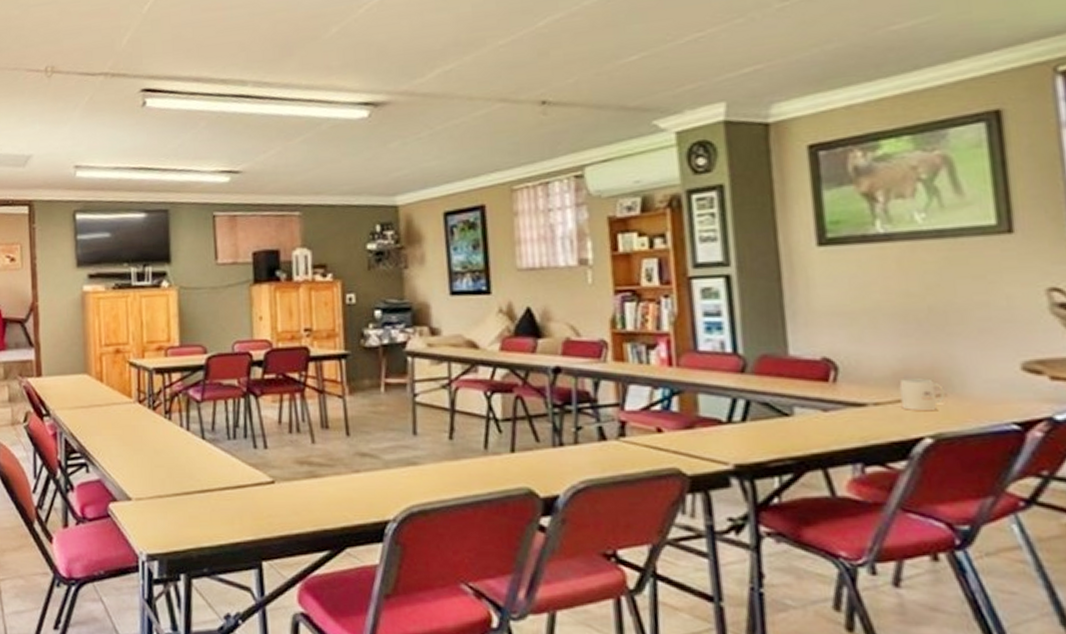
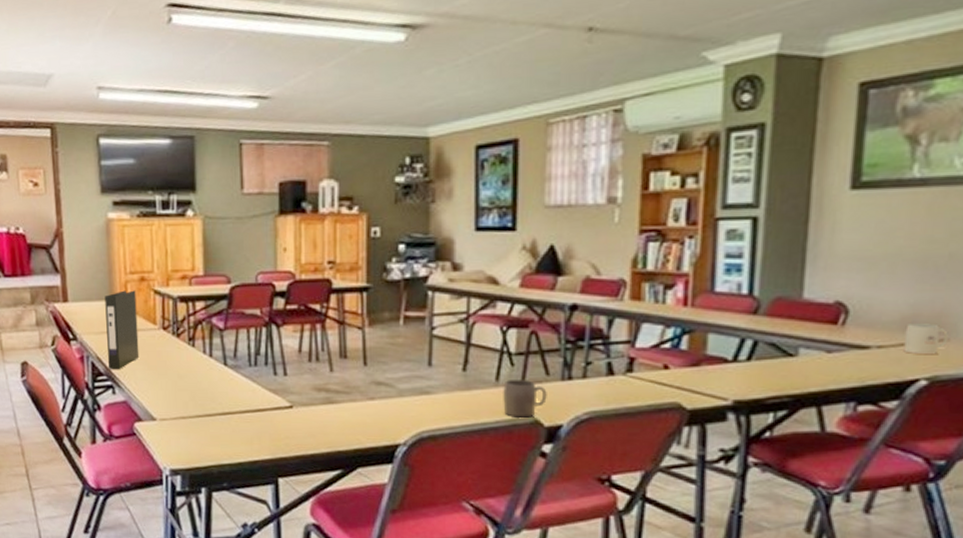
binder: none [79,363,114,446] -> present [105,290,140,369]
mug: none [492,446,540,488] -> present [502,378,547,418]

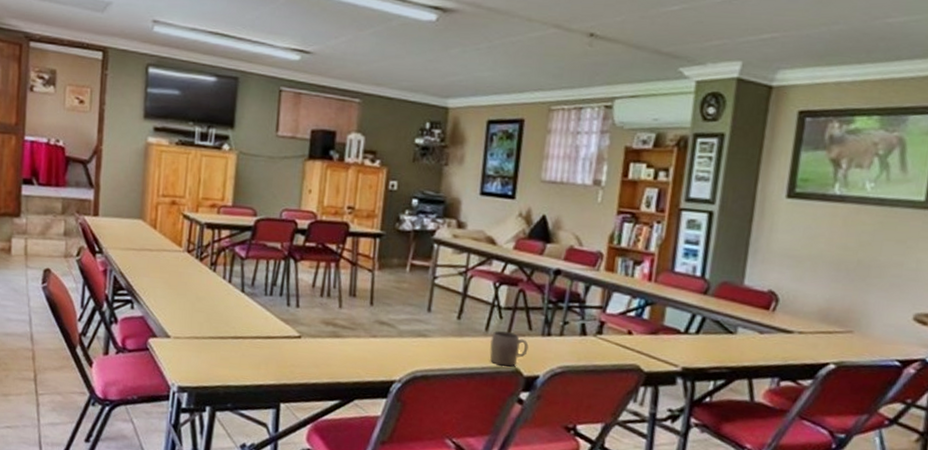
binder: present [105,290,140,369] -> none [130,211,166,285]
mug: present [903,324,949,355] -> none [818,315,854,344]

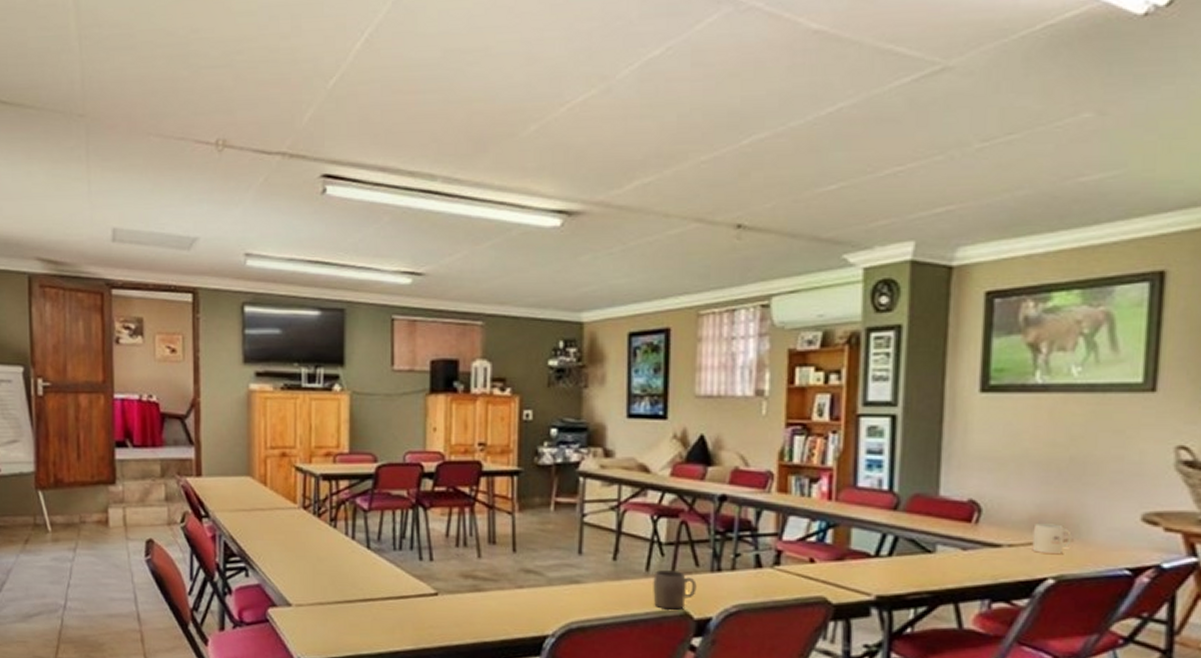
mug: none [818,315,854,344] -> present [1032,523,1072,555]

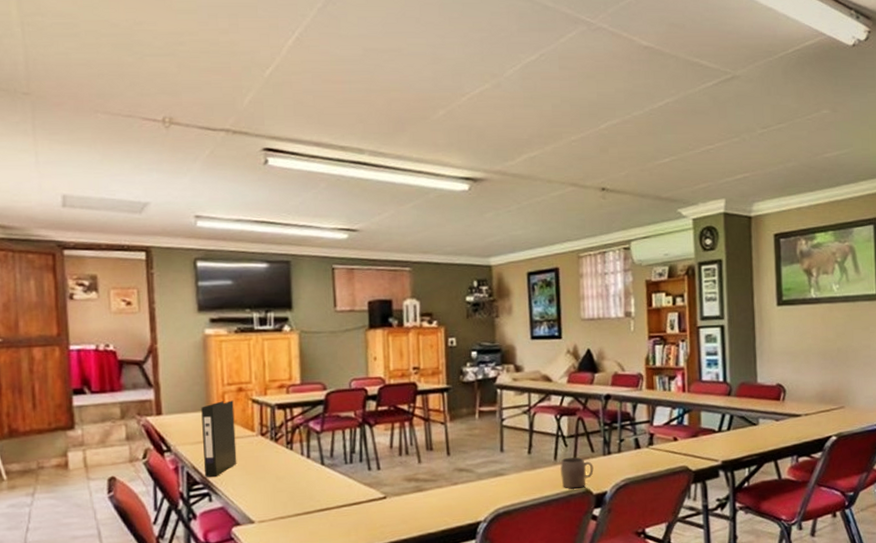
binder: none [242,466,277,550] -> present [201,400,237,477]
mug: present [1032,523,1072,555] -> none [819,396,844,419]

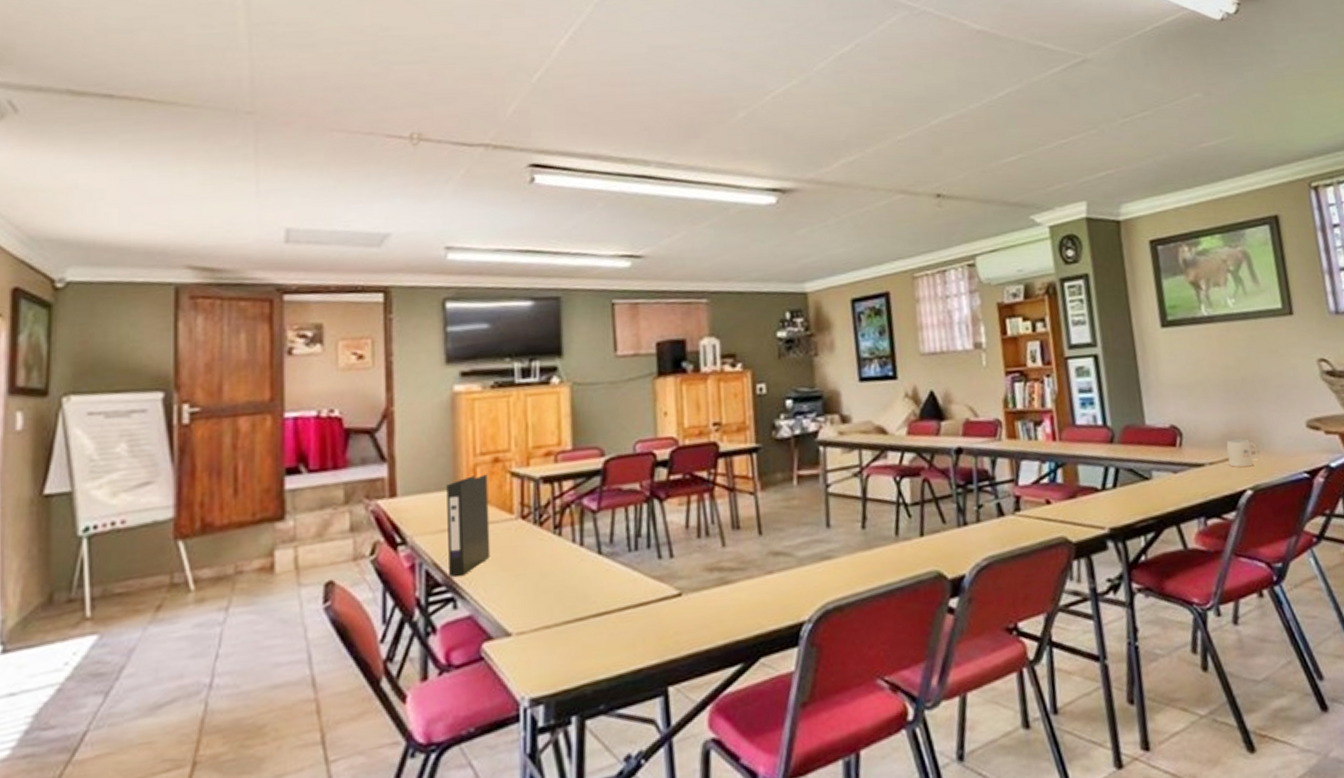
mug: present [559,456,594,489] -> none [903,530,947,573]
mug: none [819,396,844,419] -> present [1225,439,1258,468]

